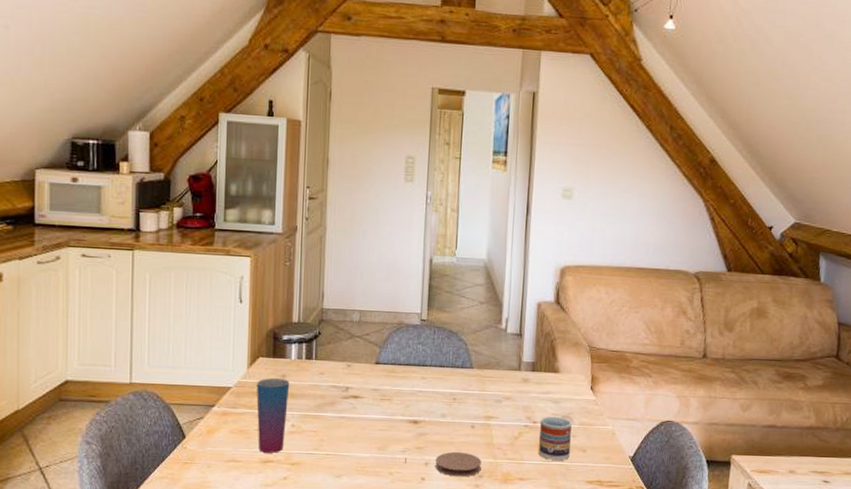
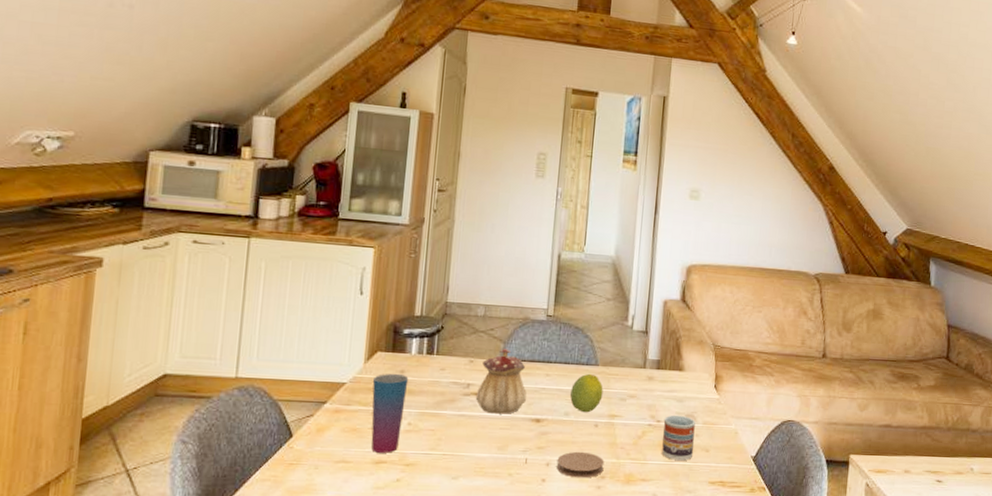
teapot: none [354,352,404,416] -> present [475,348,527,414]
fruit: none [446,376,479,415] -> present [570,373,603,413]

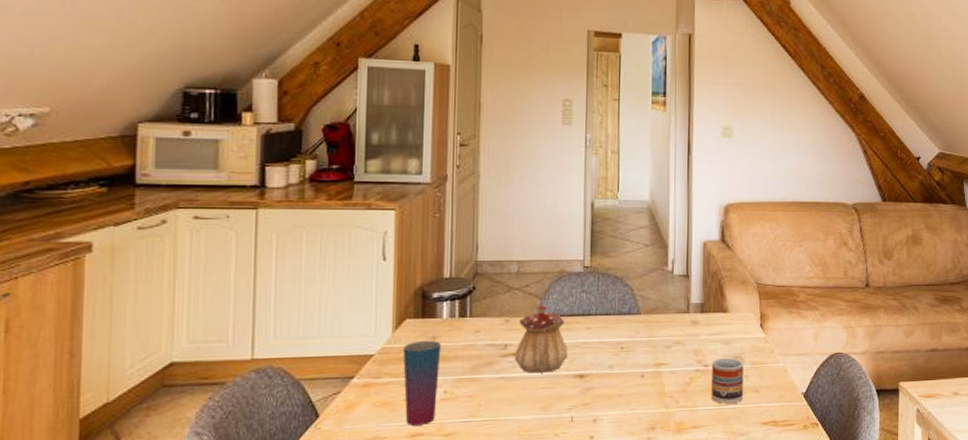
coaster: present [556,451,604,478] -> none [604,404,653,432]
fruit: present [570,373,603,413] -> none [614,323,647,364]

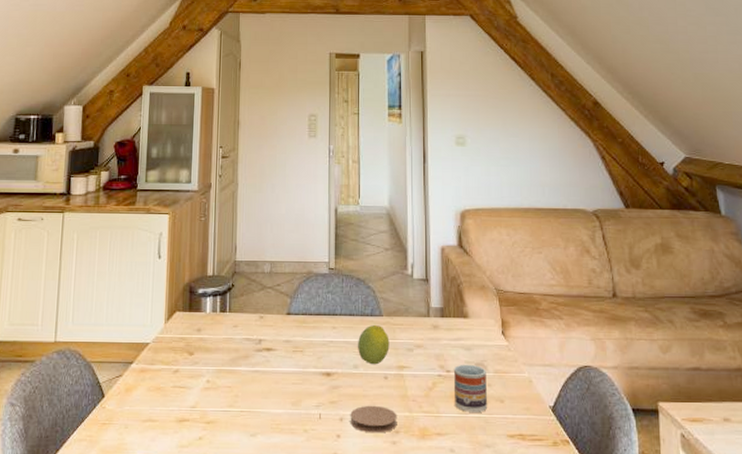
cup: present [402,340,442,426] -> none [173,332,205,411]
teapot: present [514,303,568,374] -> none [267,302,315,369]
coaster: none [604,404,653,432] -> present [350,405,397,433]
fruit: none [614,323,647,364] -> present [358,324,390,365]

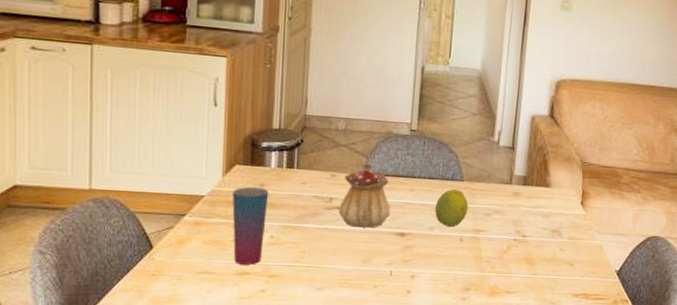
cup: none [173,332,205,411] -> present [232,186,269,265]
teapot: none [267,302,315,369] -> present [338,162,391,228]
coaster: present [350,405,397,433] -> none [421,264,469,290]
cup: present [453,364,487,412] -> none [526,230,561,274]

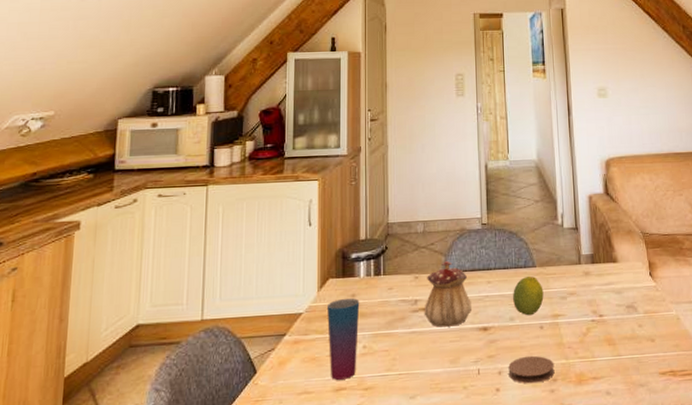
coaster: none [421,264,469,290] -> present [508,355,555,384]

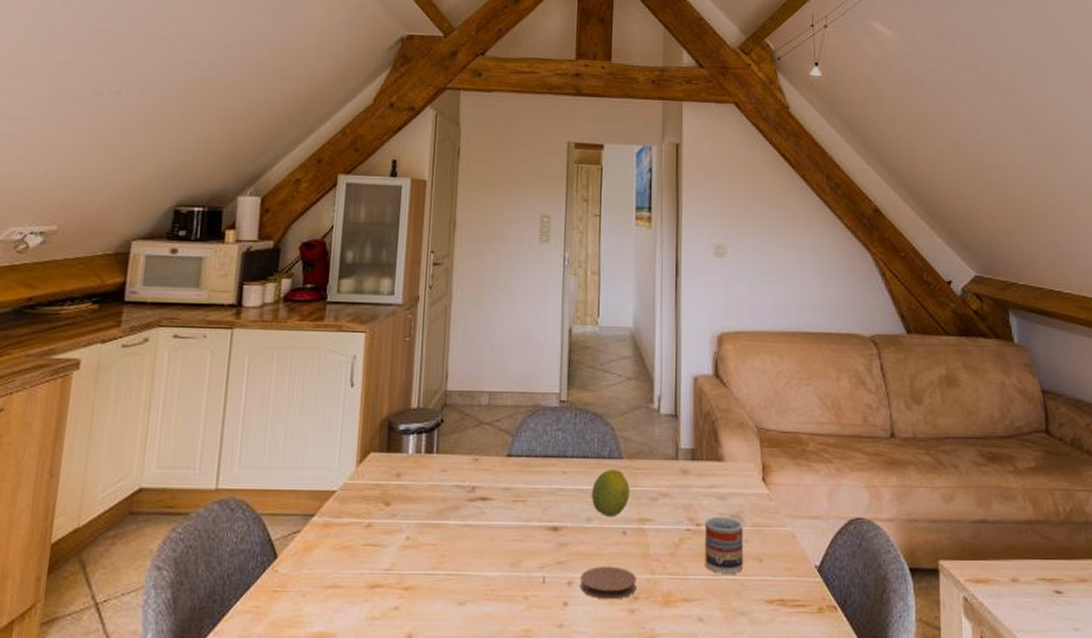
cup: present [326,297,360,380] -> none [365,477,406,575]
teapot: present [424,260,471,327] -> none [482,441,541,522]
cup: none [605,307,639,354] -> present [704,516,743,574]

